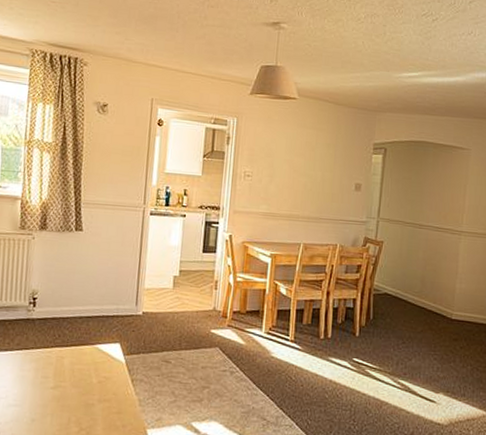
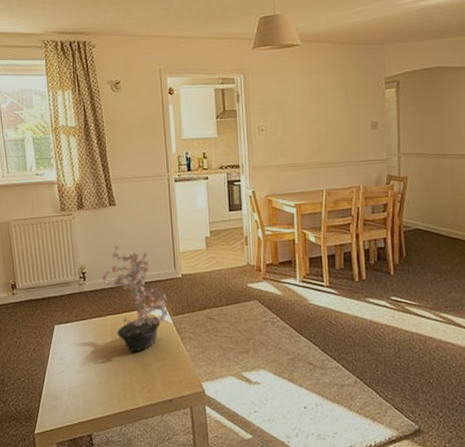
potted plant: none [52,272,123,390] -> present [100,244,168,351]

